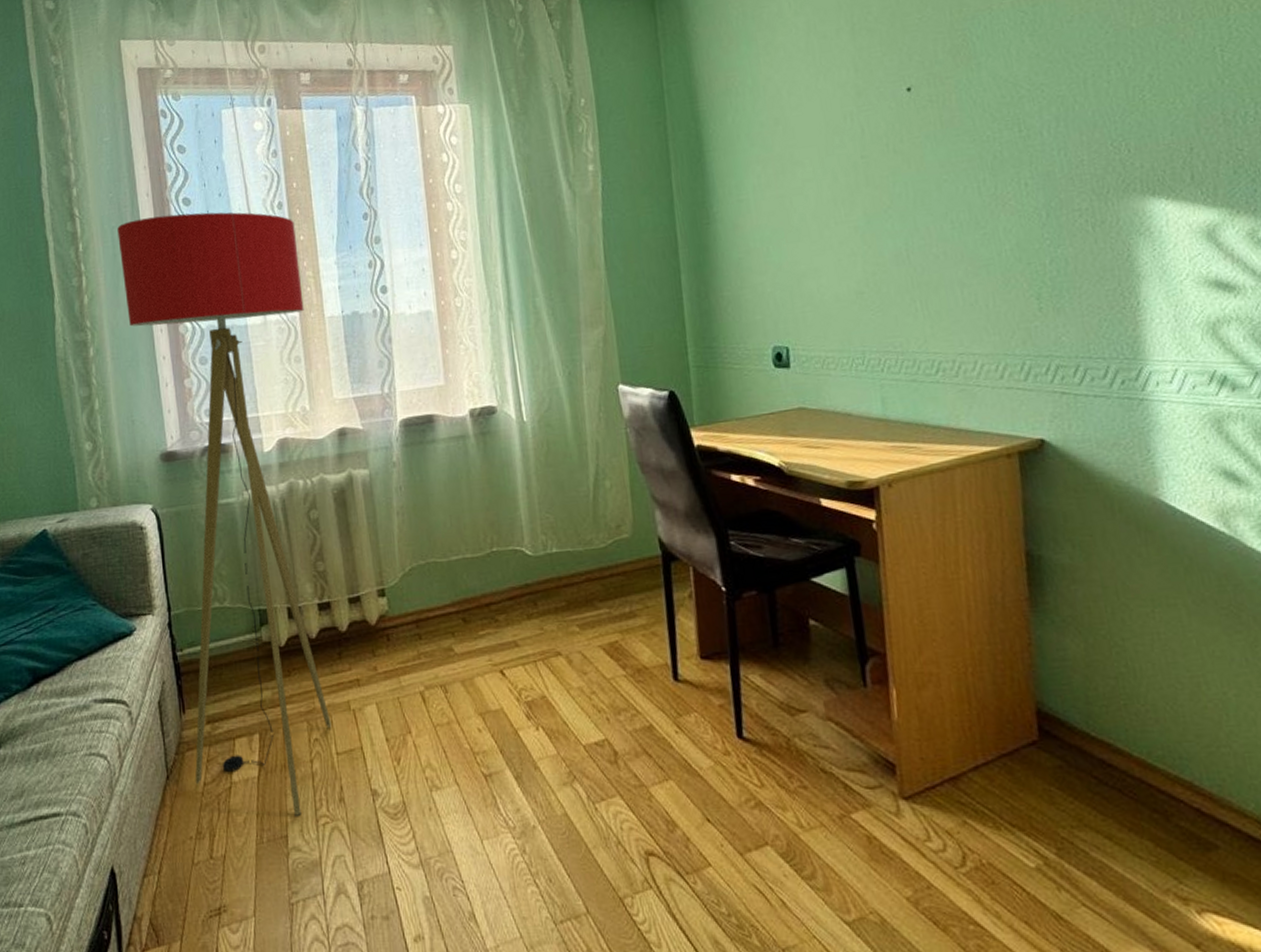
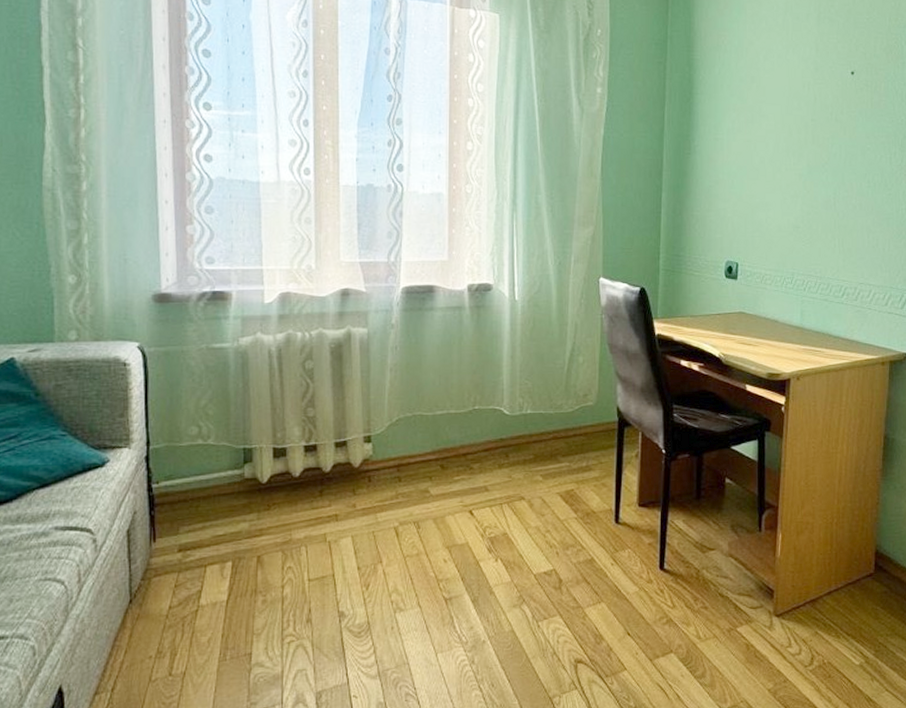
floor lamp: present [117,212,332,816] -> none [126,61,320,636]

